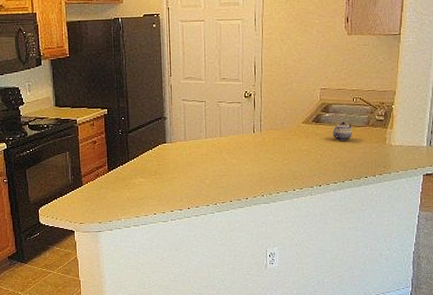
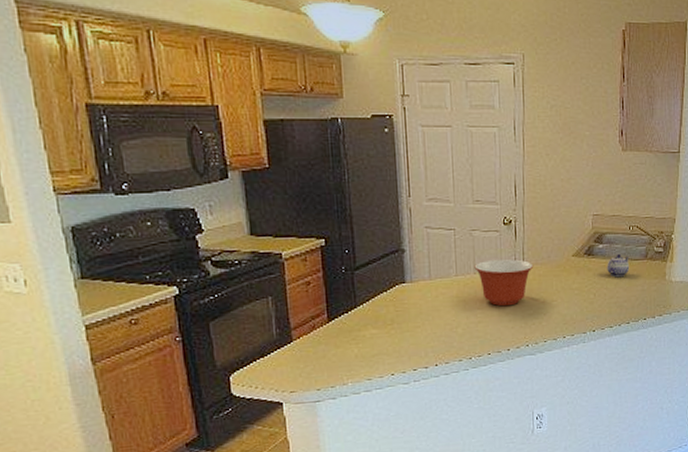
mixing bowl: none [220,125,269,163] -> present [474,259,534,307]

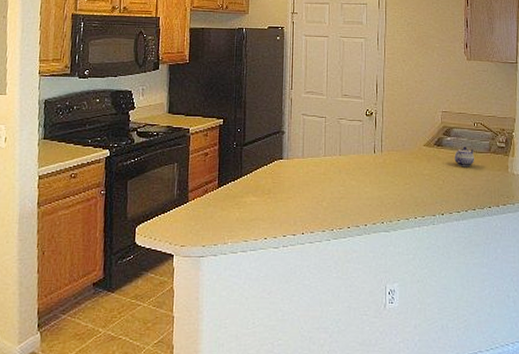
mixing bowl: present [474,259,534,307] -> none [340,144,390,186]

